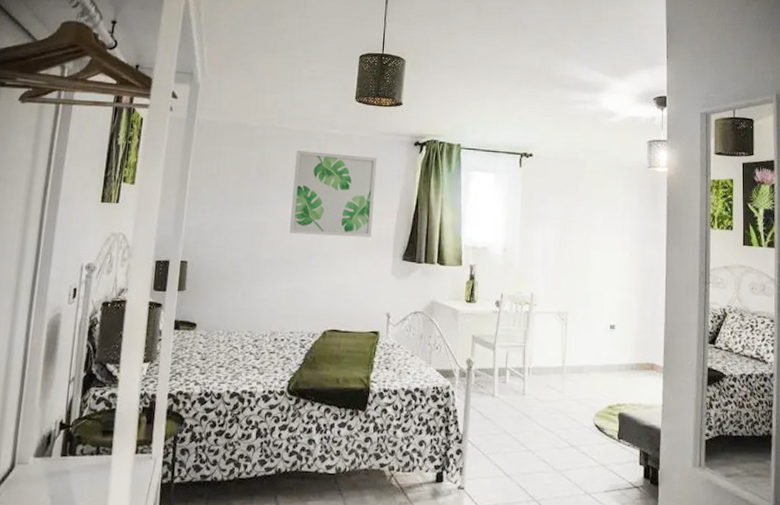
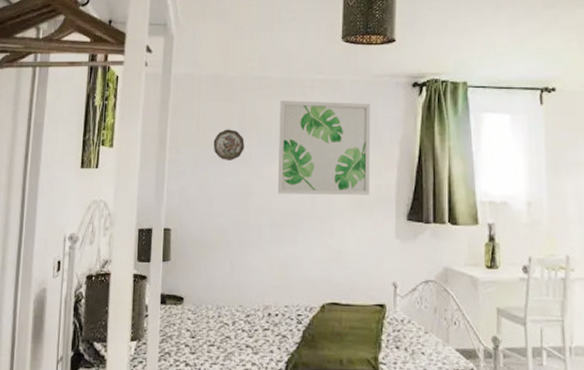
decorative plate: none [231,173,262,202] -> present [213,129,245,160]

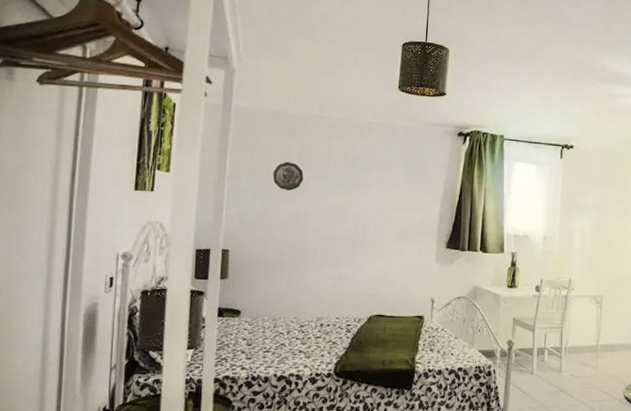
wall art: present [278,100,371,195] -> none [334,139,421,226]

